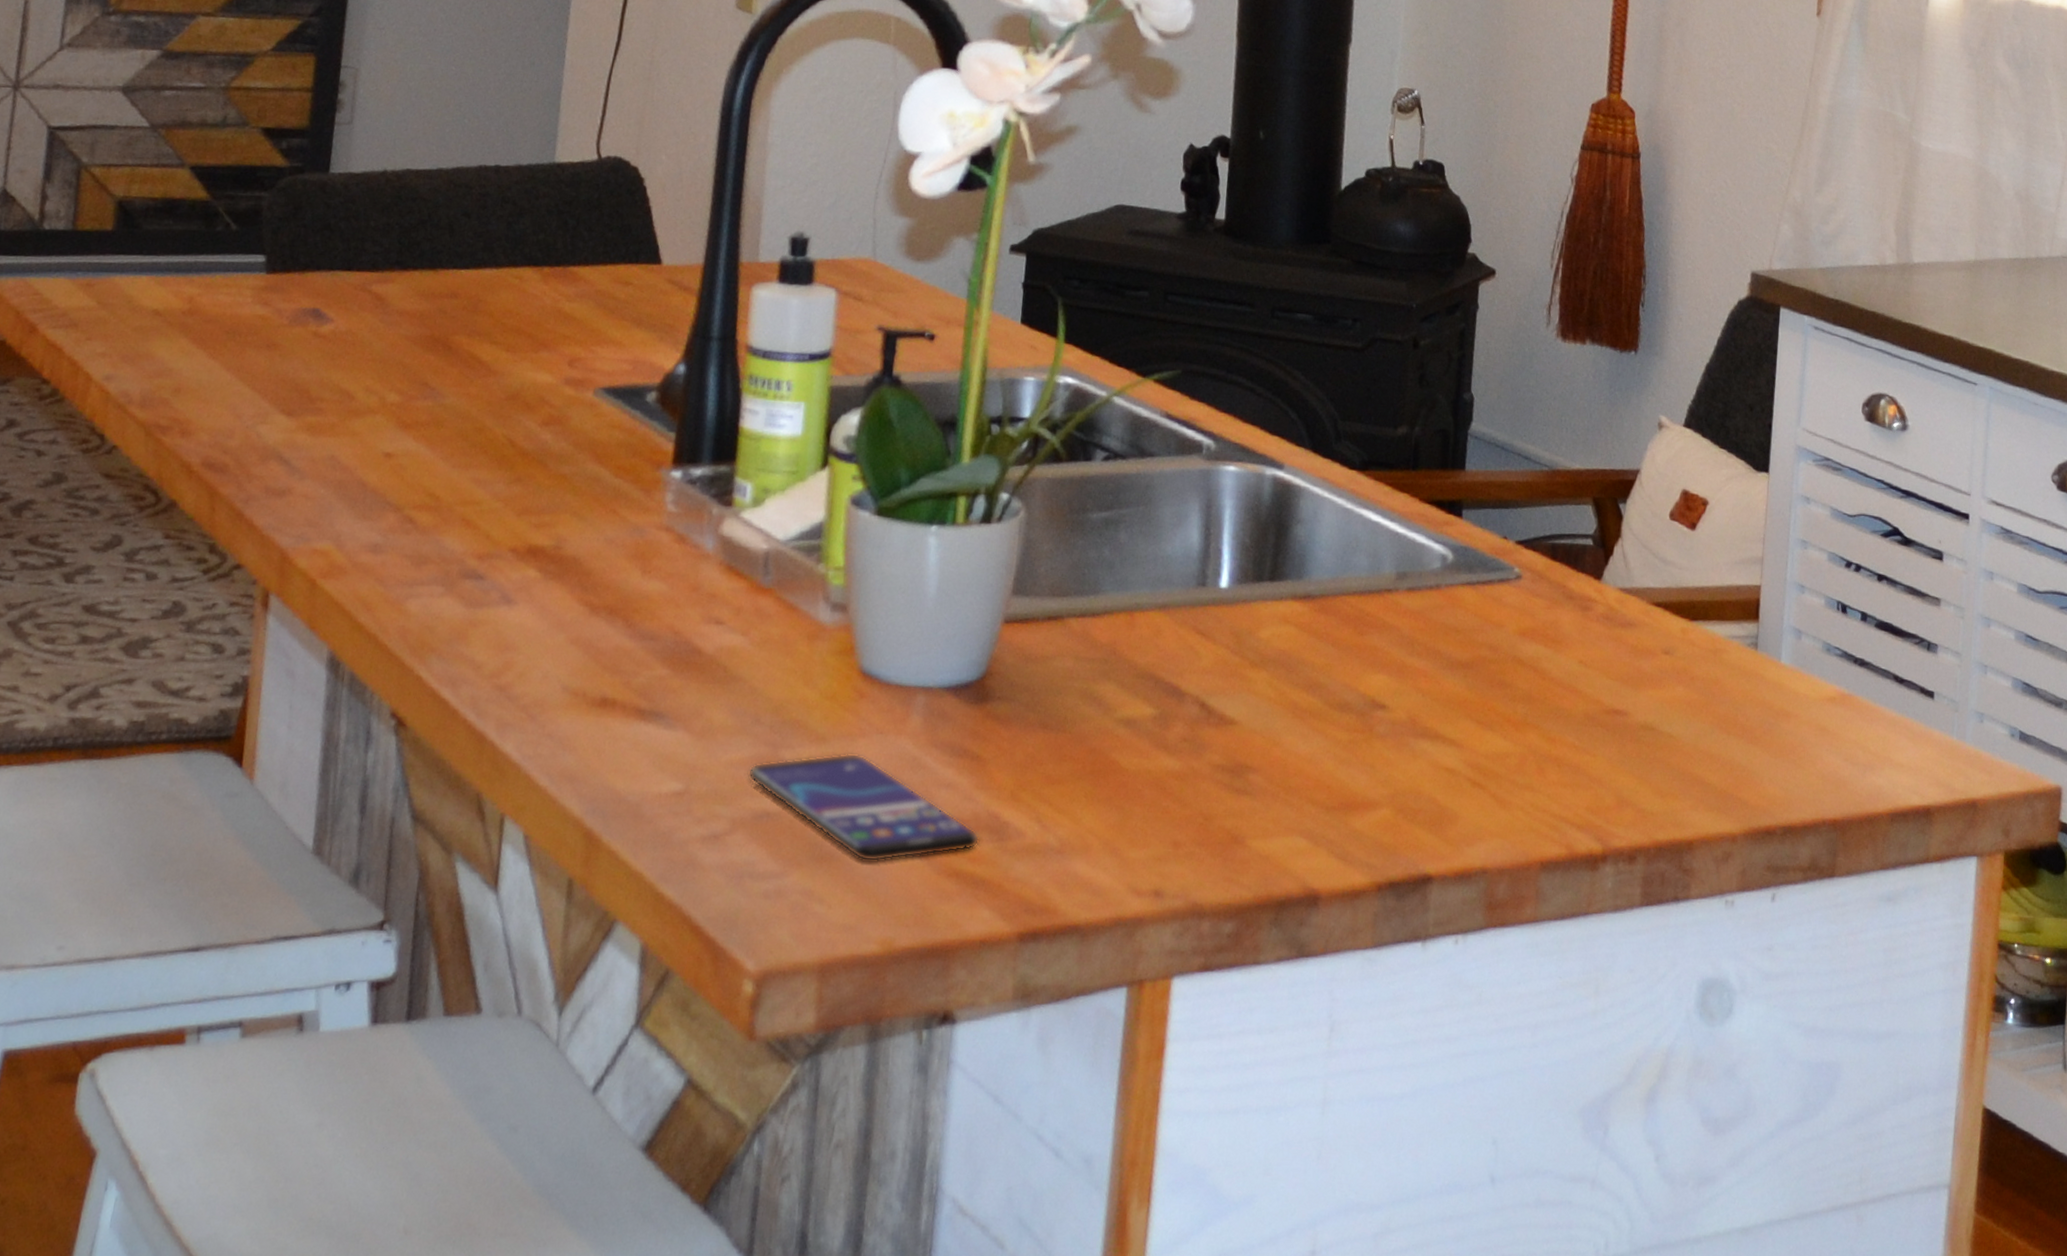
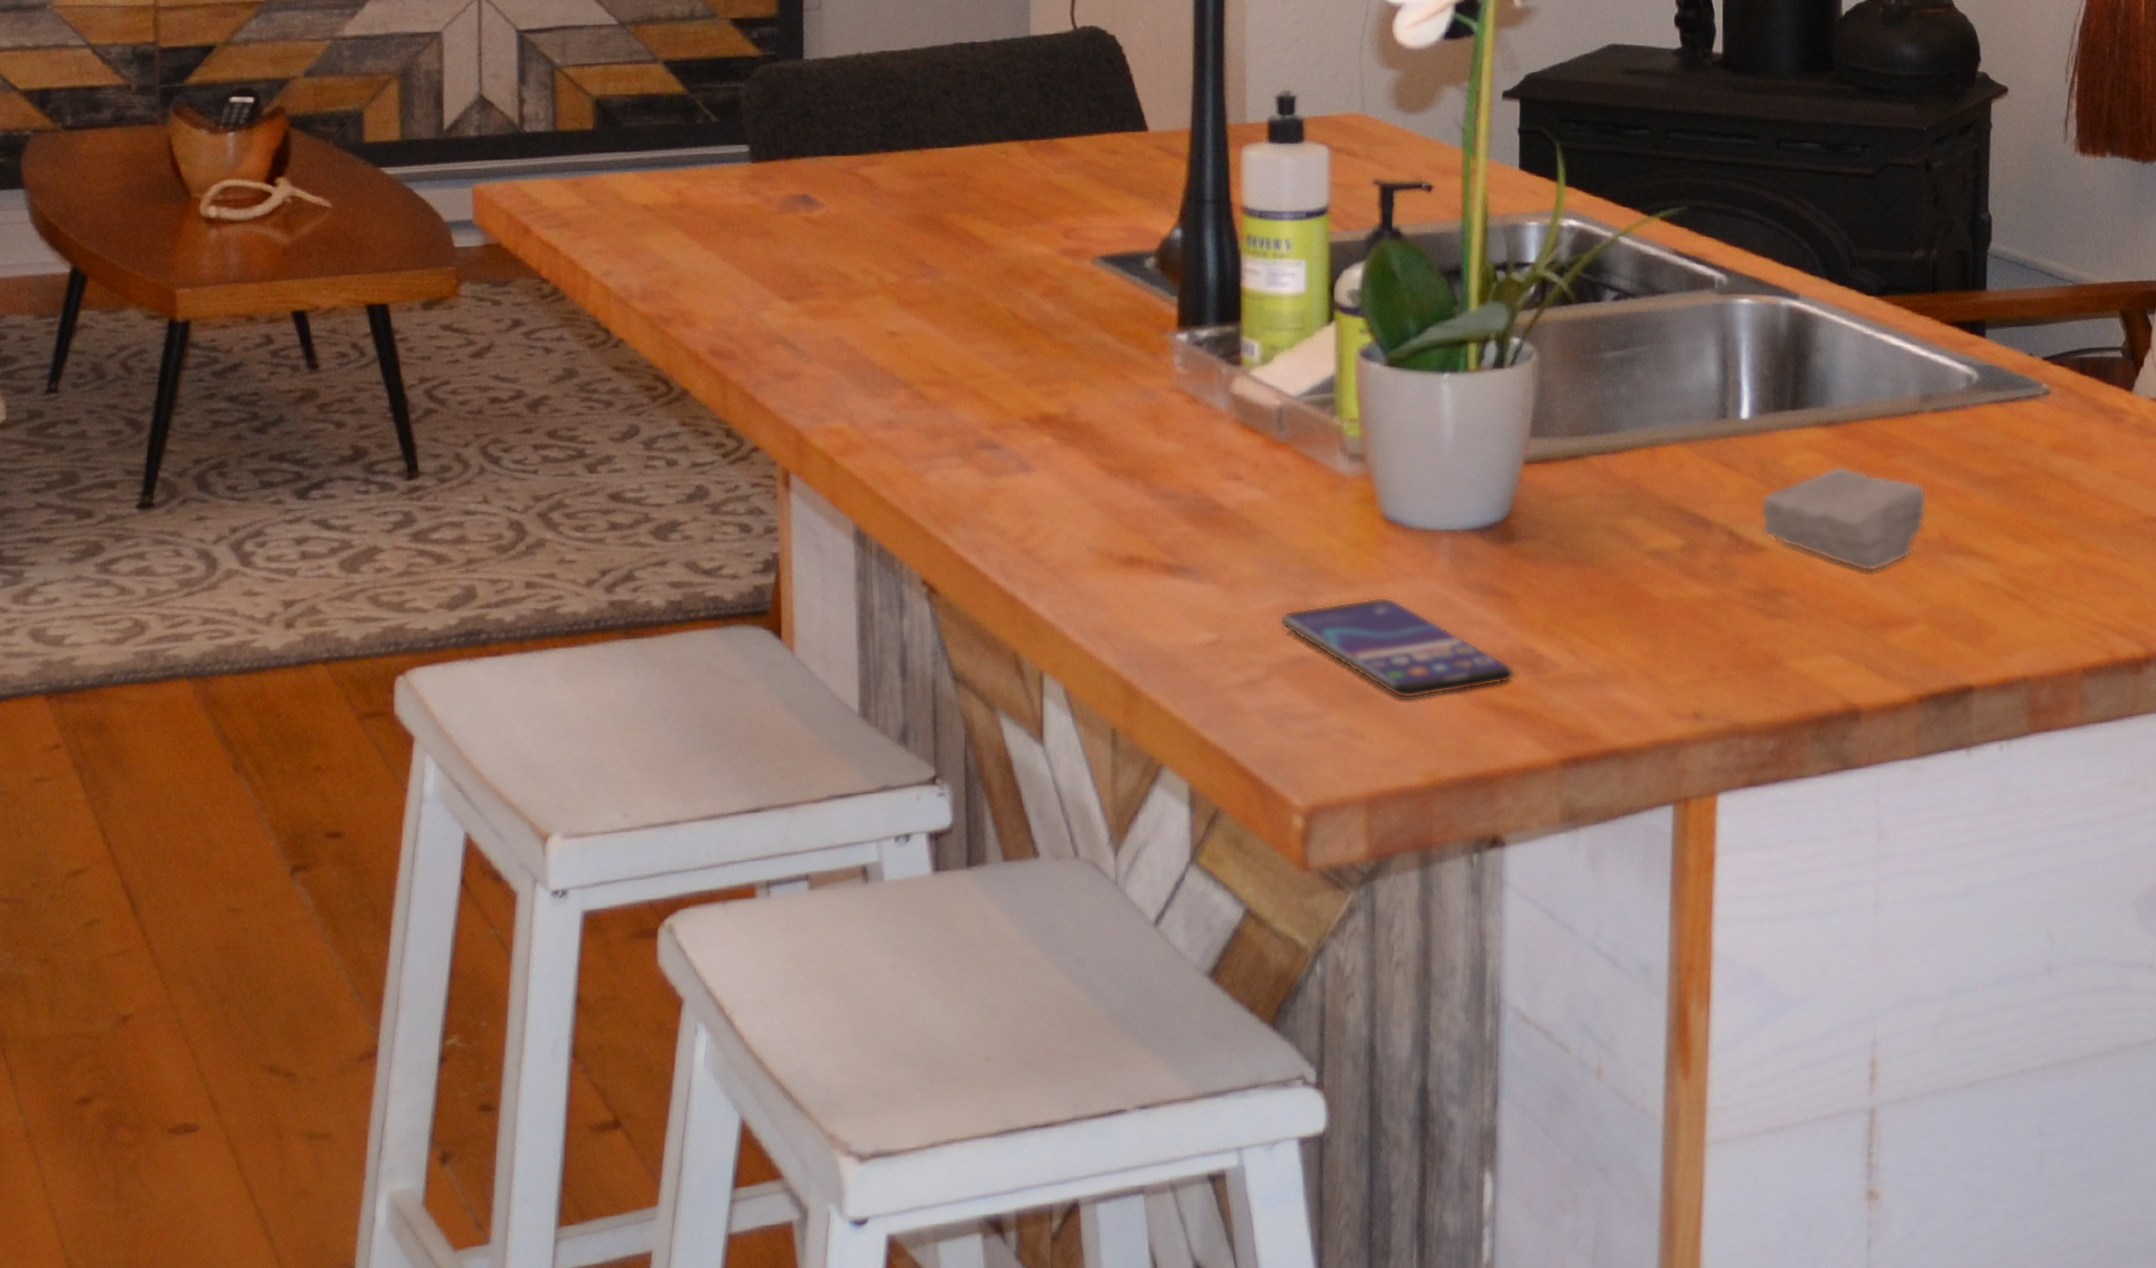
soap bar: none [1233,640,1397,752] -> present [1760,465,1928,572]

